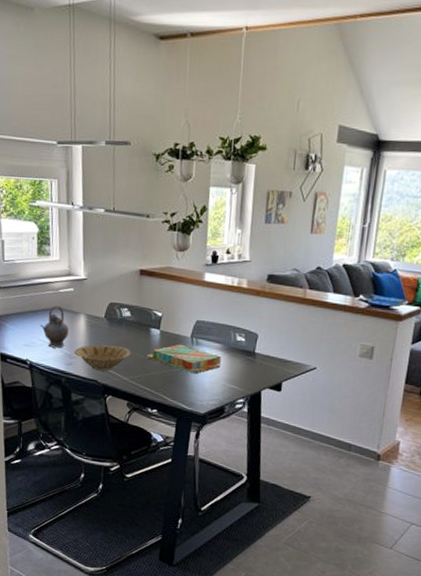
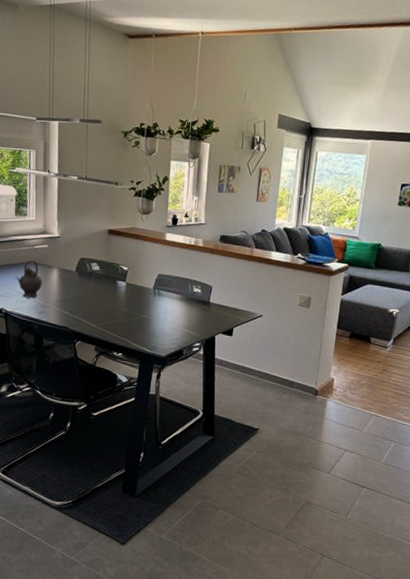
bowl: present [74,344,131,371] -> none [47,295,99,319]
board game: present [147,344,221,374] -> none [113,294,180,321]

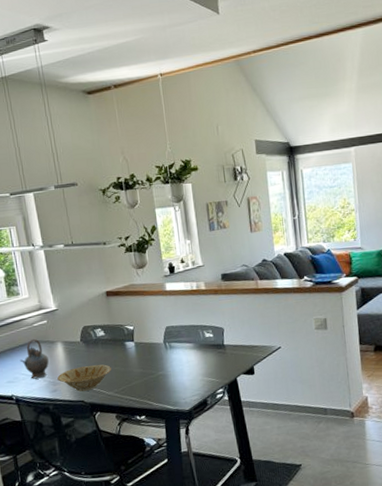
bowl: none [47,295,99,319] -> present [57,364,111,392]

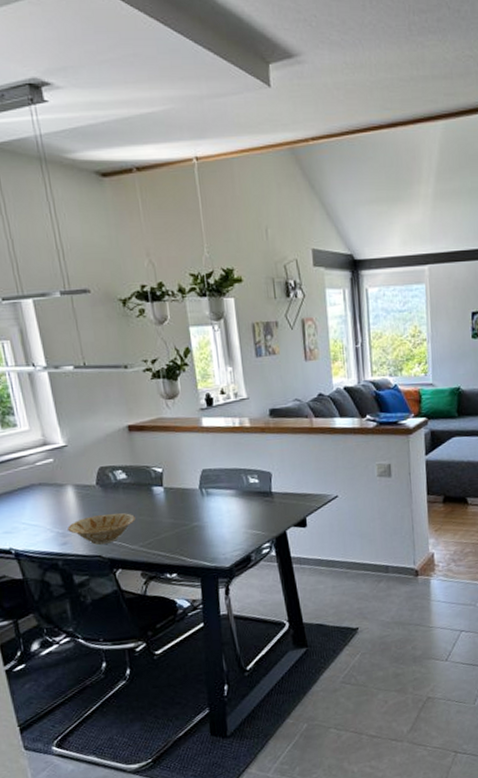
teapot: present [19,338,49,379] -> none [18,480,57,530]

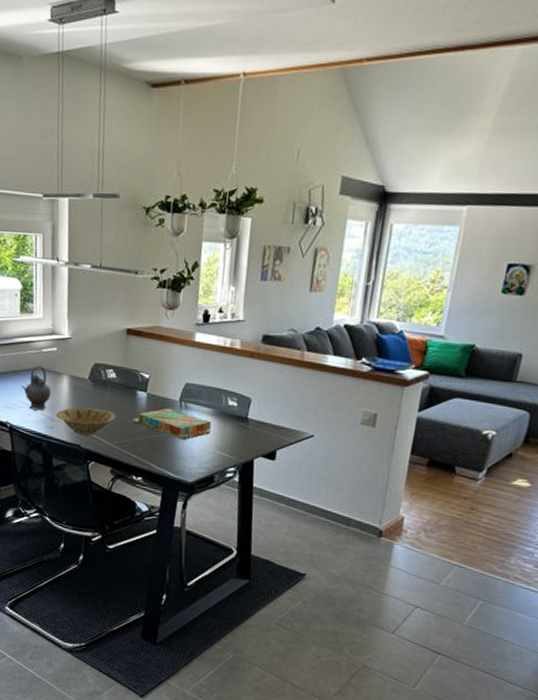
teapot: none [18,480,57,530] -> present [20,365,51,411]
board game: none [153,498,238,527] -> present [132,408,211,440]

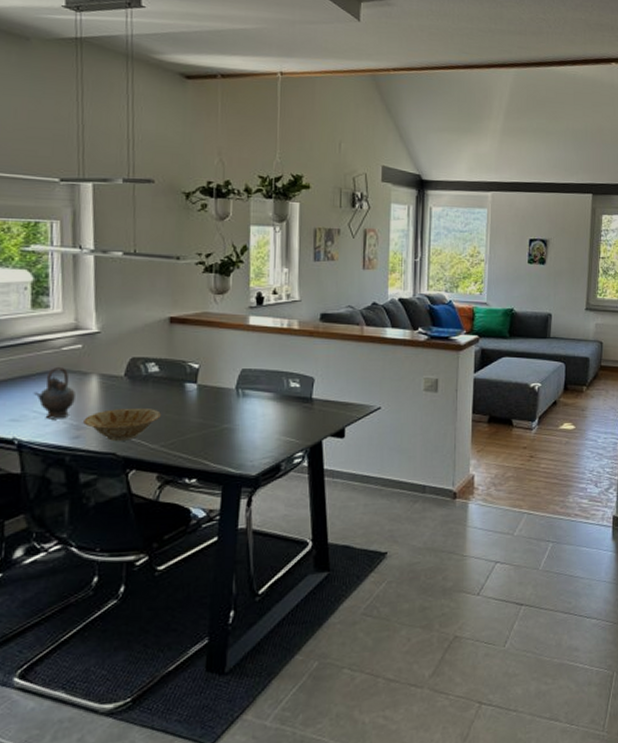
board game: present [132,408,211,440] -> none [181,397,273,430]

